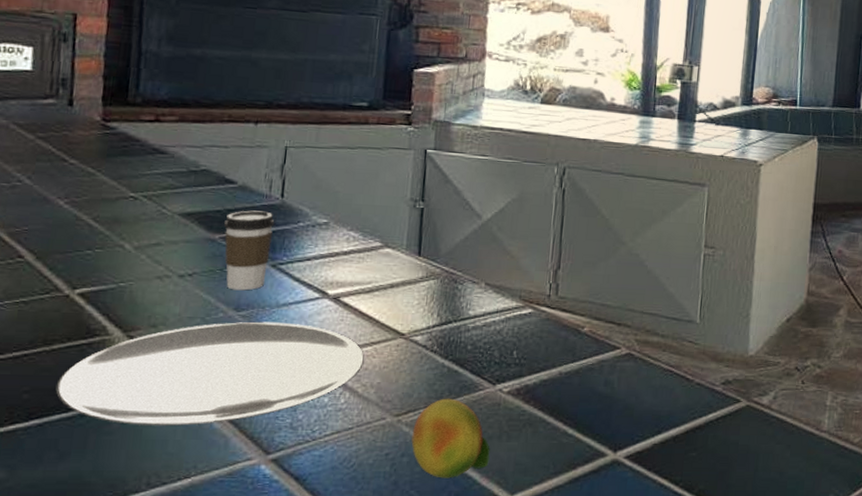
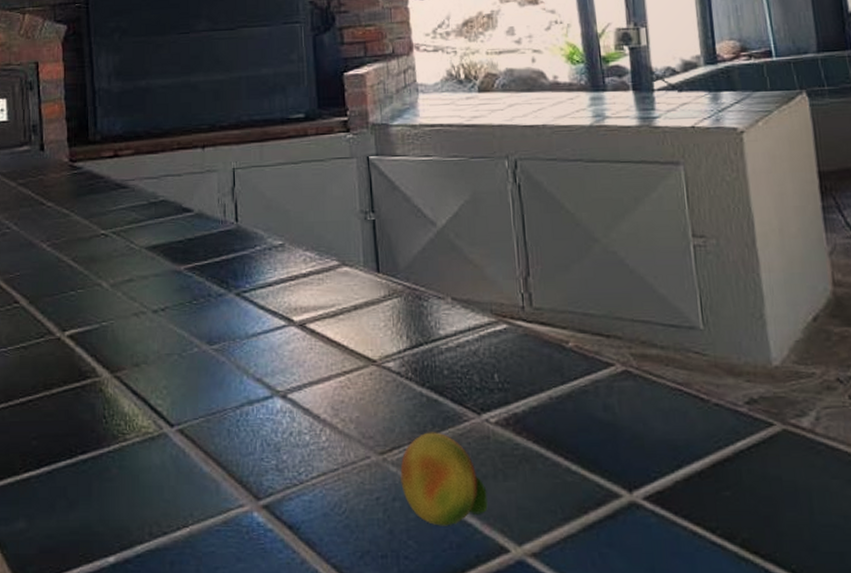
serving platter: present [55,321,365,426] -> none [59,354,340,470]
coffee cup: present [224,210,275,291] -> none [187,237,233,323]

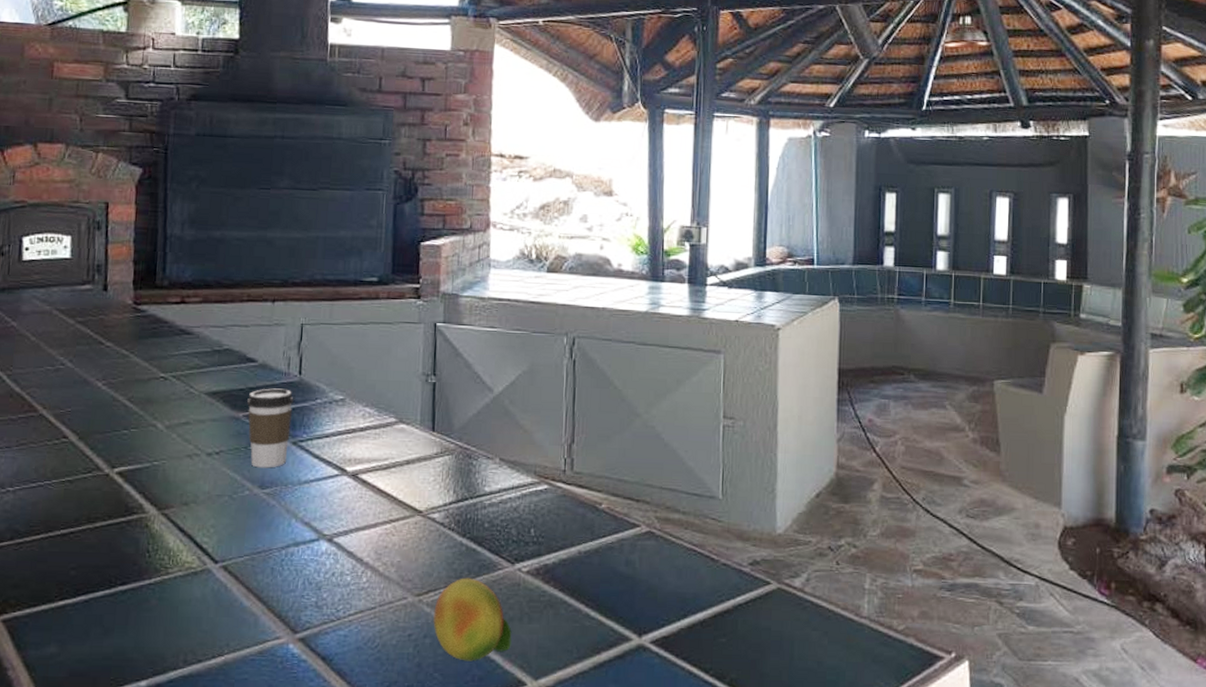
coffee cup: none [187,237,233,323] -> present [247,388,294,468]

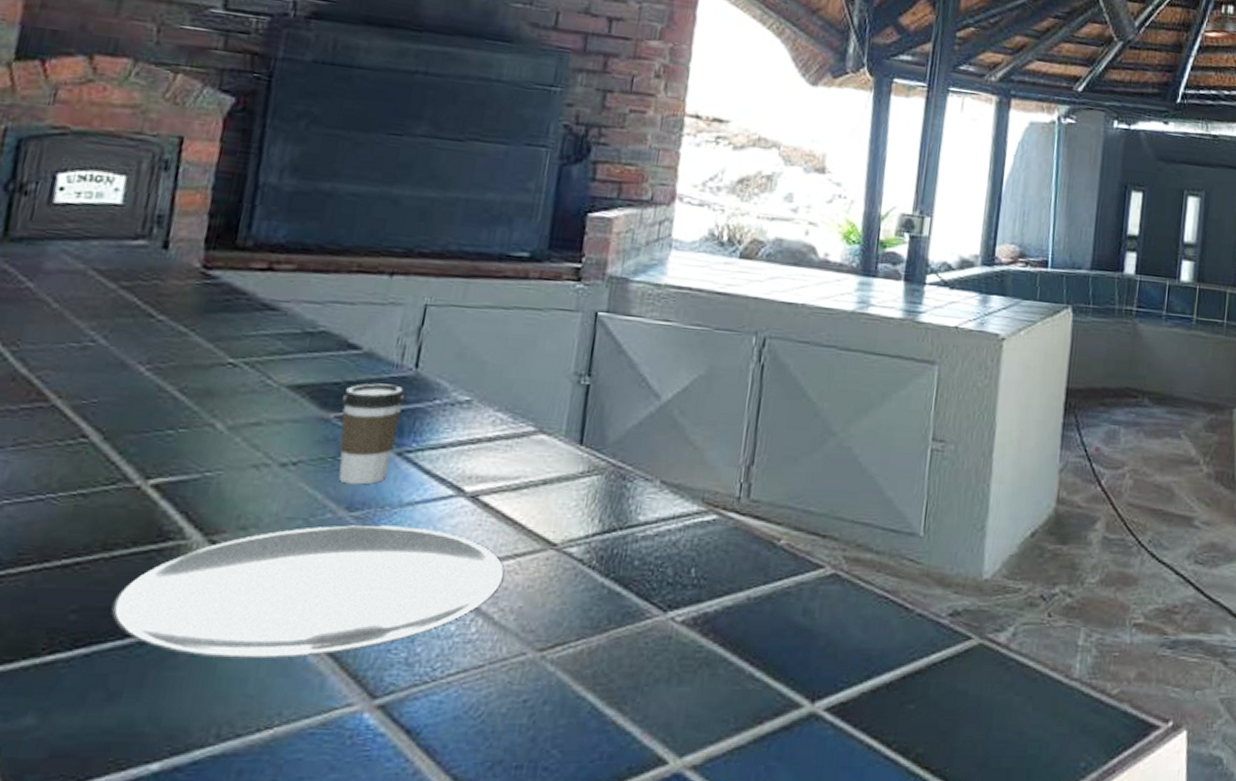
serving platter: none [99,499,385,603] -> present [111,524,506,659]
fruit: present [433,577,512,661] -> none [556,628,656,734]

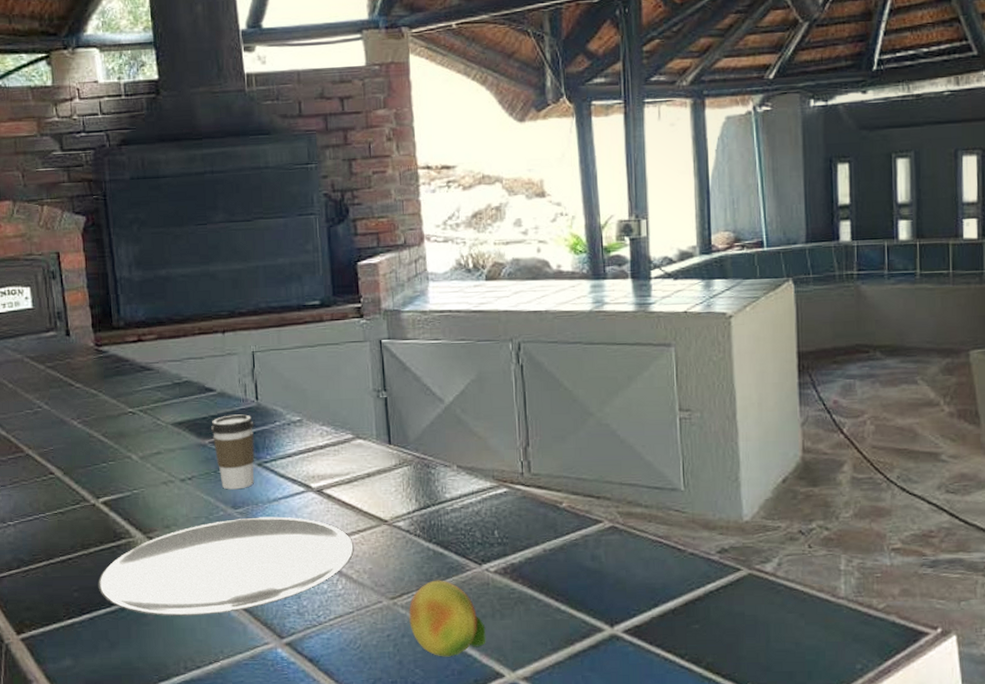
fruit: none [556,628,656,734] -> present [409,580,486,657]

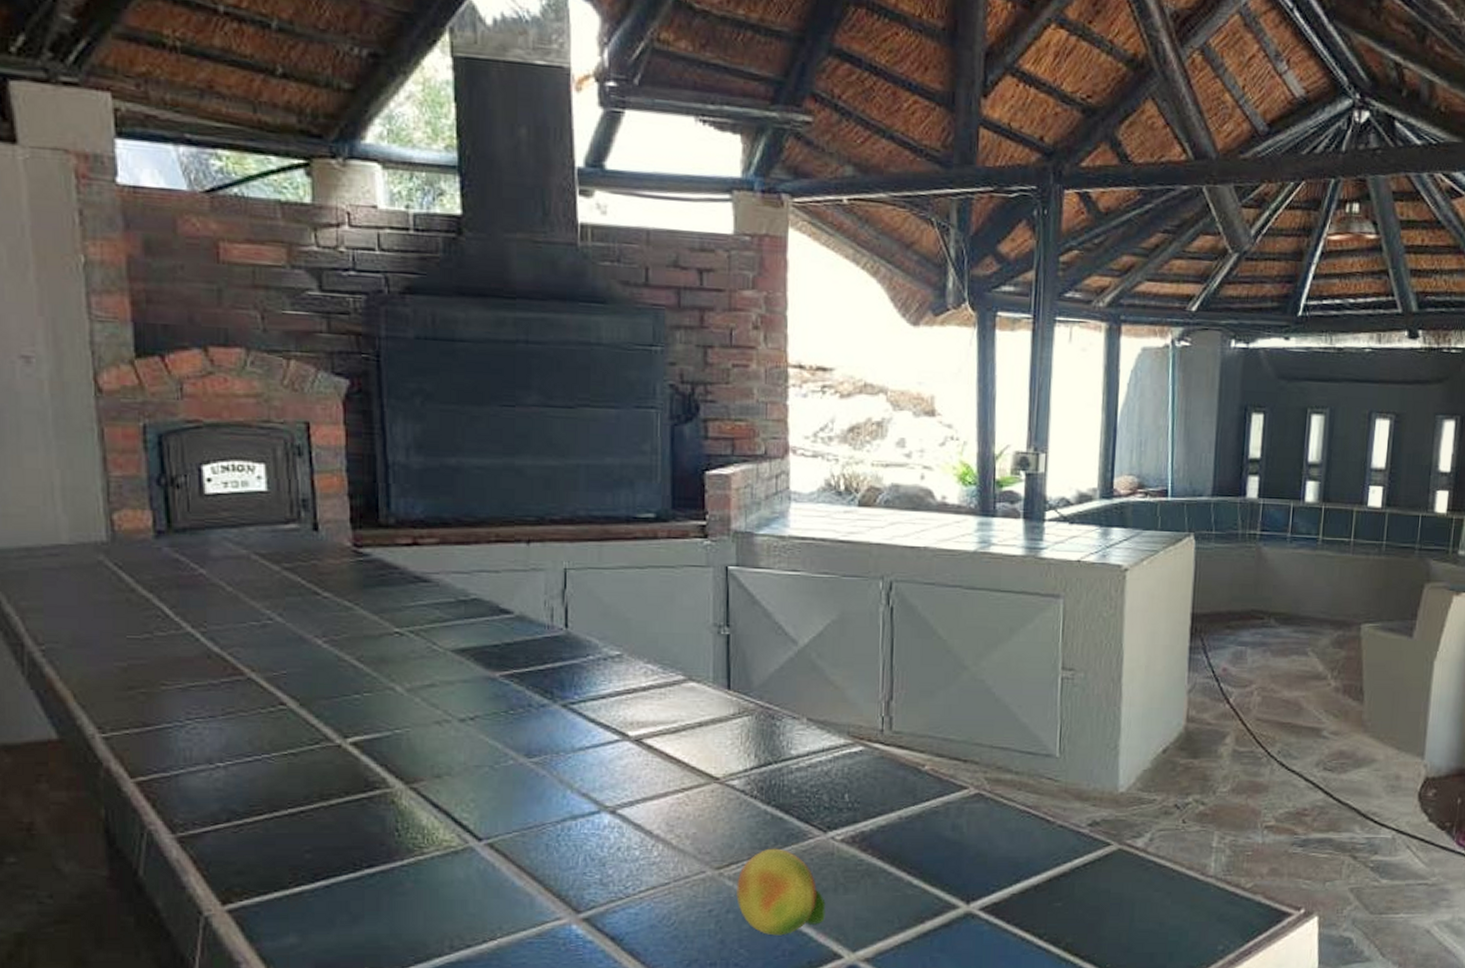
serving platter: present [98,516,355,616] -> none [339,768,677,884]
coffee cup: present [211,414,255,490] -> none [504,643,561,735]

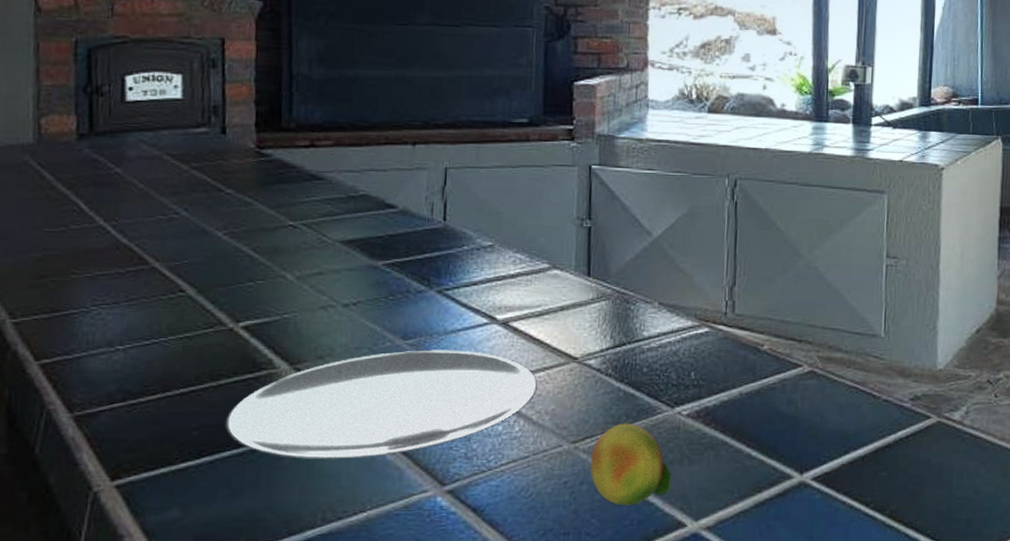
serving platter: none [339,768,677,884] -> present [225,350,538,460]

